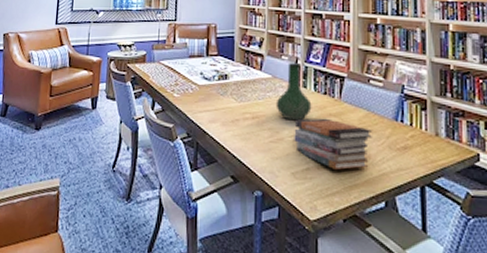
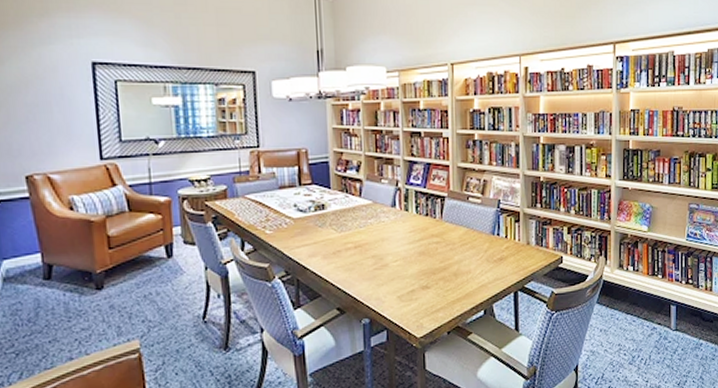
vase: present [276,63,312,121] -> none [378,186,414,246]
book stack: present [294,118,373,170] -> none [398,239,473,288]

